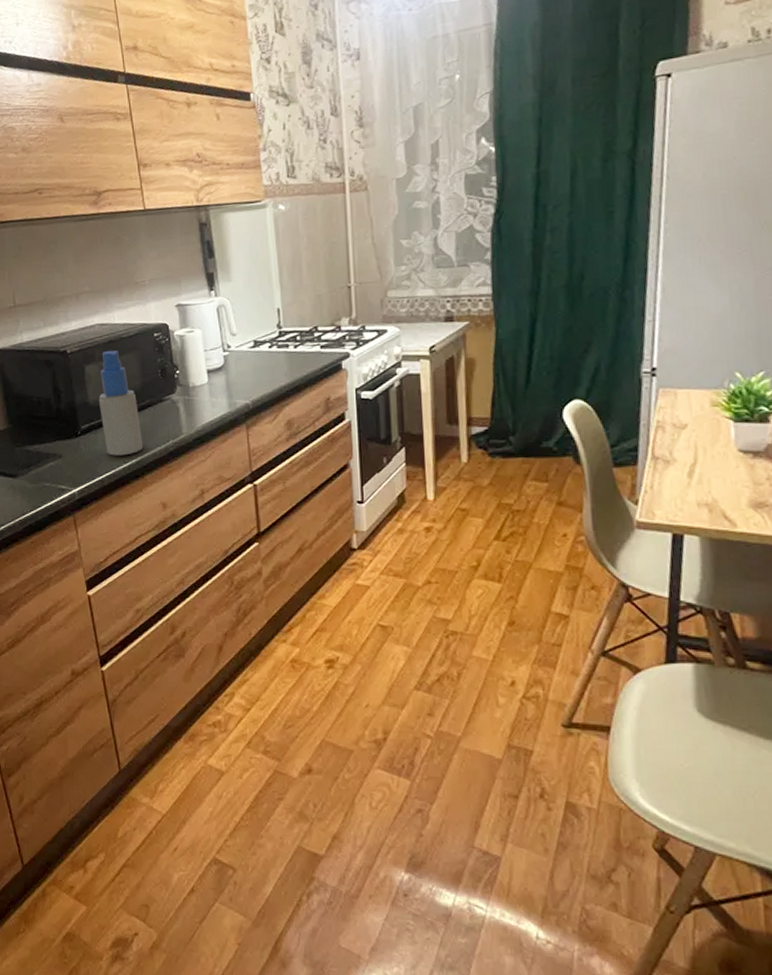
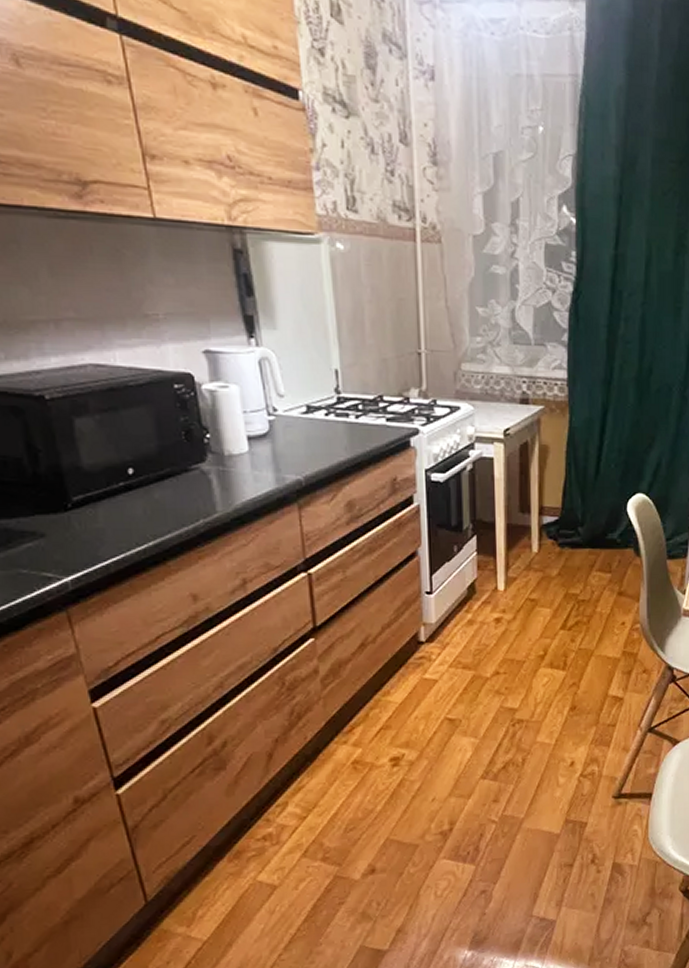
spray bottle: present [99,350,144,456] -> none [96,400,164,537]

